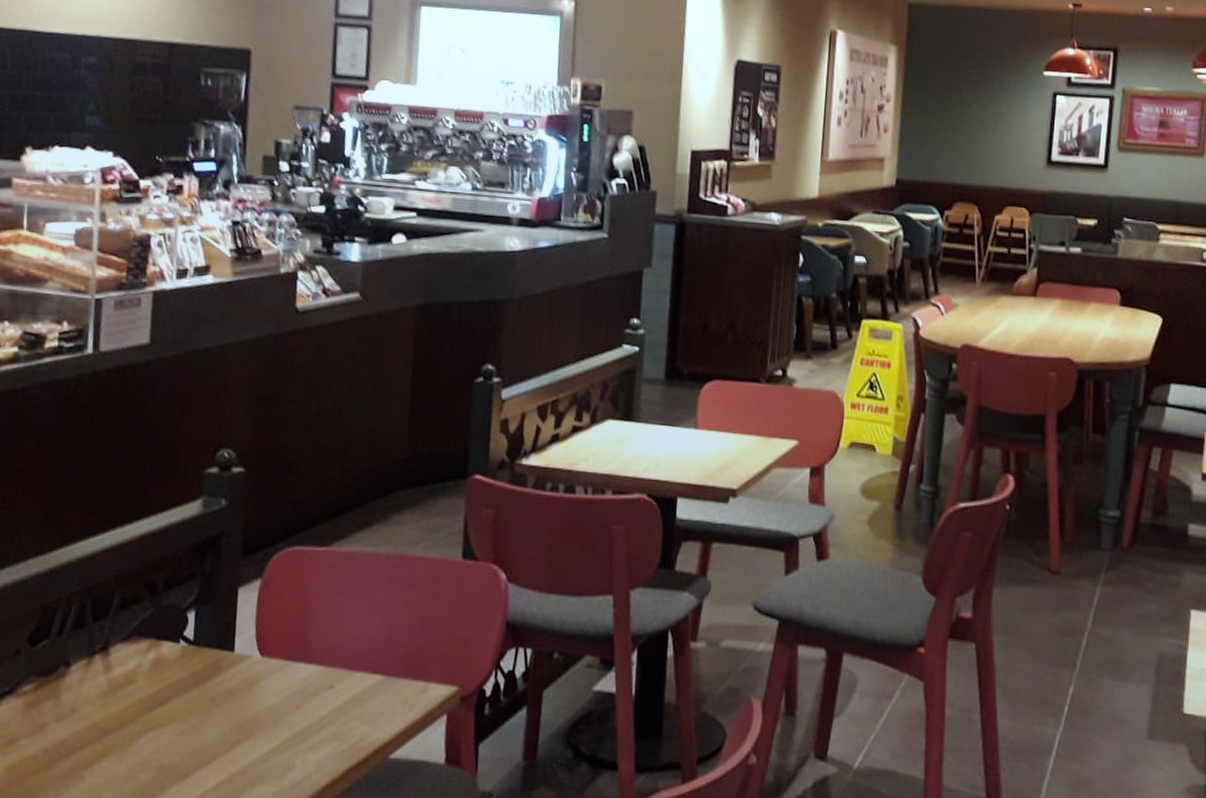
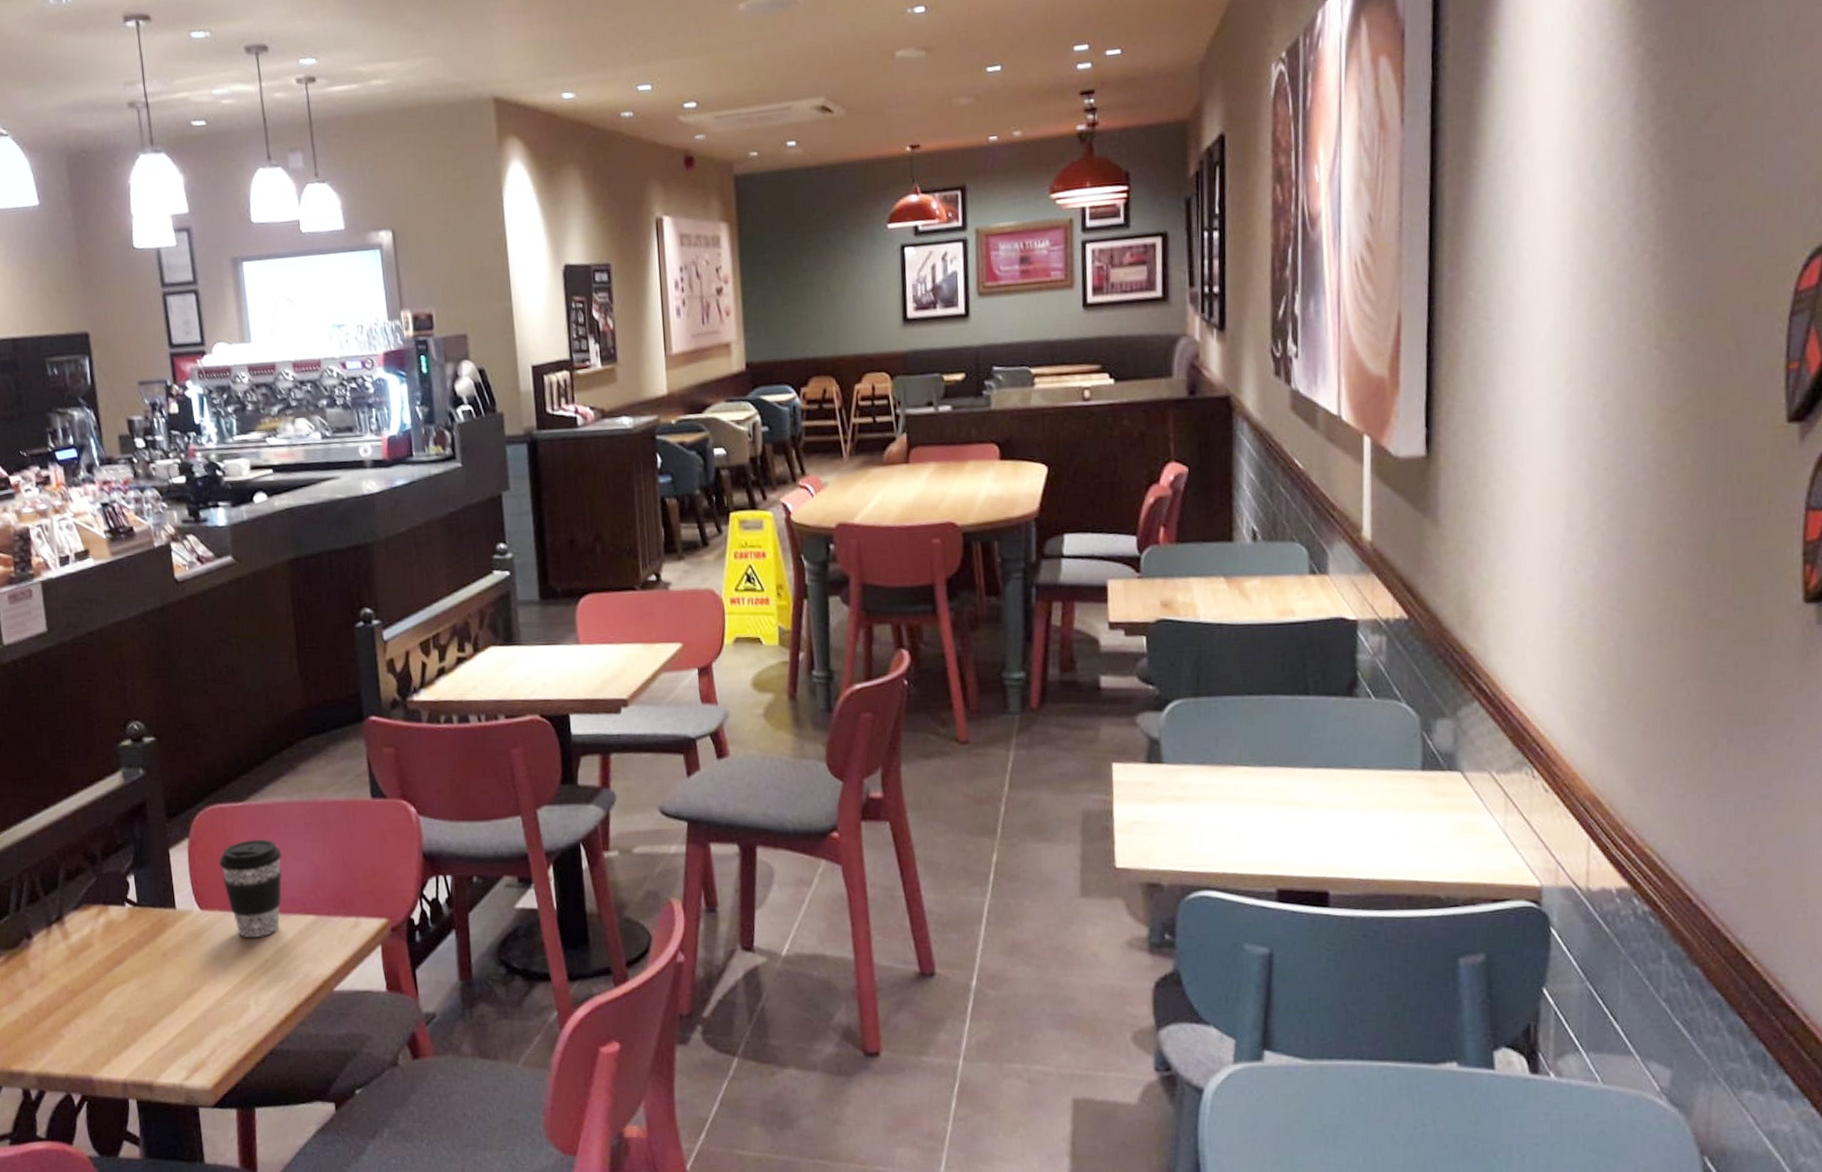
coffee cup: none [290,588,358,693] -> present [219,840,282,938]

